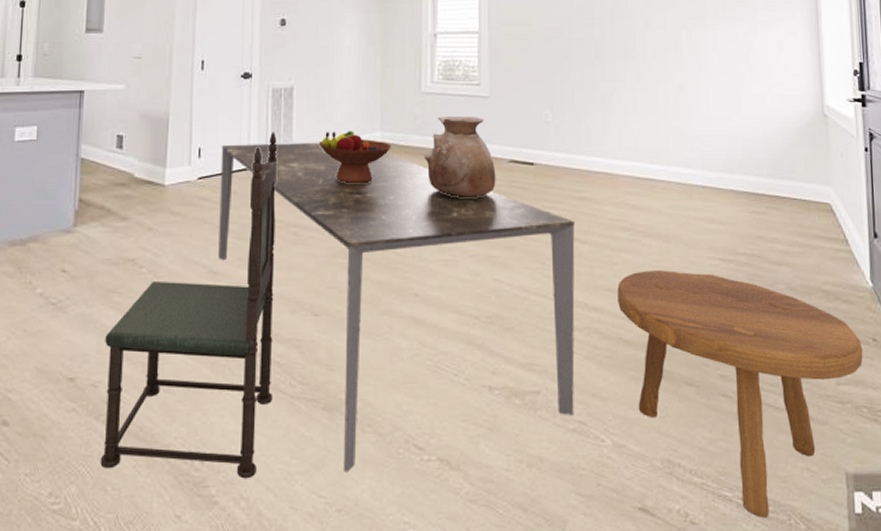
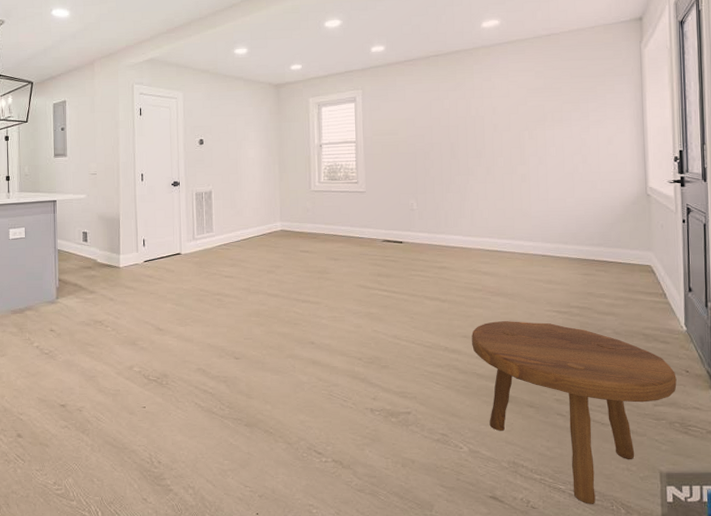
dining chair: present [100,132,278,479] -> none [85,225,209,474]
dining table: present [218,142,575,473] -> none [160,231,438,470]
fruit bowl: present [318,131,392,184] -> none [233,222,290,262]
vase: present [423,115,496,197] -> none [314,207,373,270]

